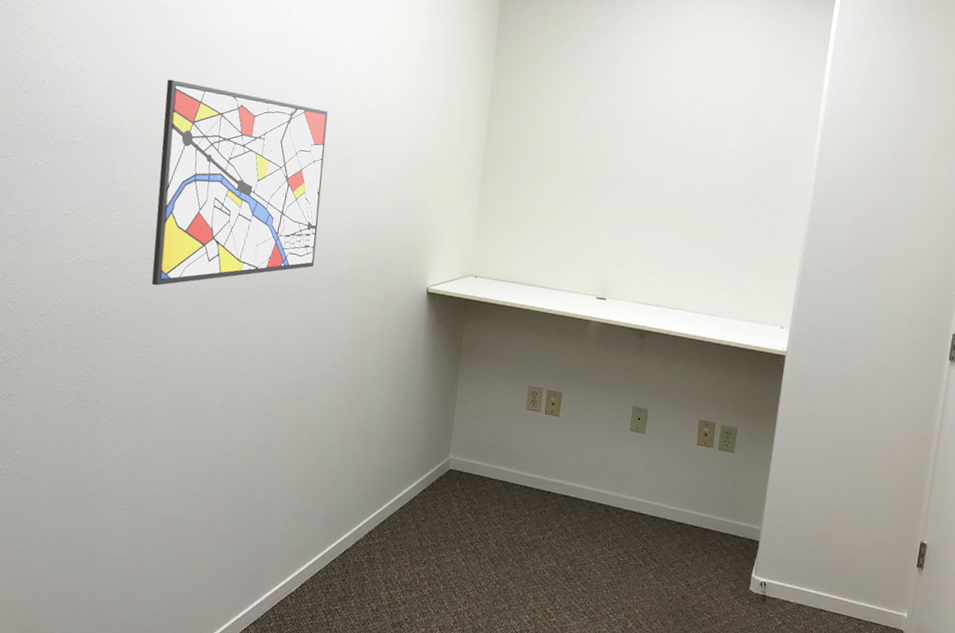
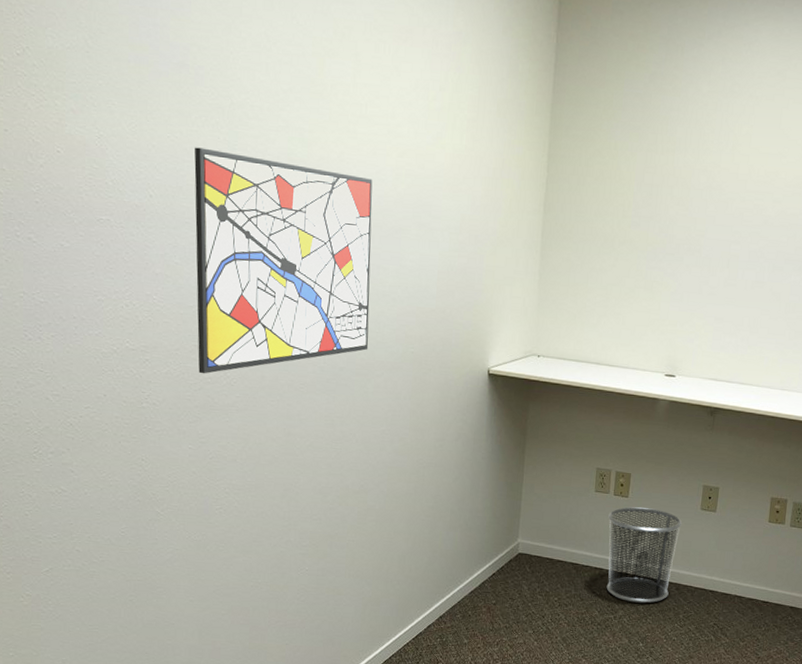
waste bin: none [535,425,612,525] -> present [606,507,682,604]

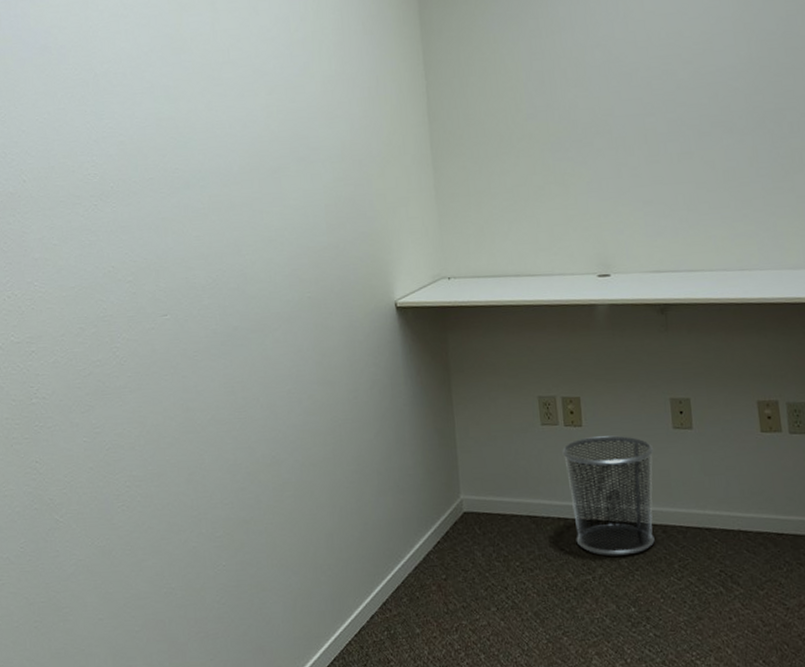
wall art: present [194,147,373,374] -> none [63,122,262,358]

